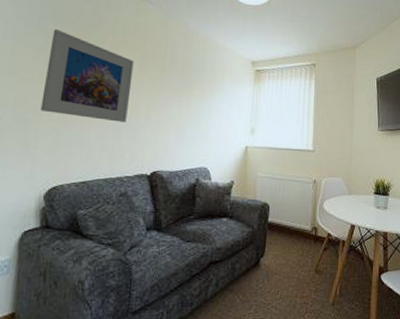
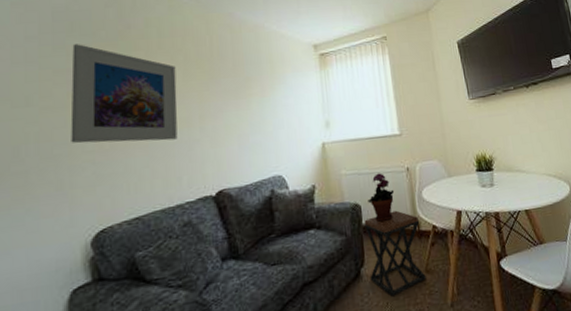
stool: none [267,215,317,287] -> present [364,210,427,297]
potted plant: none [276,180,300,223] -> present [368,173,395,223]

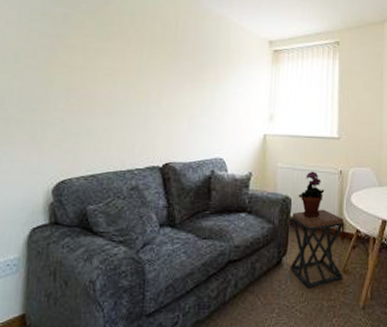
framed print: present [70,44,178,143] -> none [46,12,143,111]

